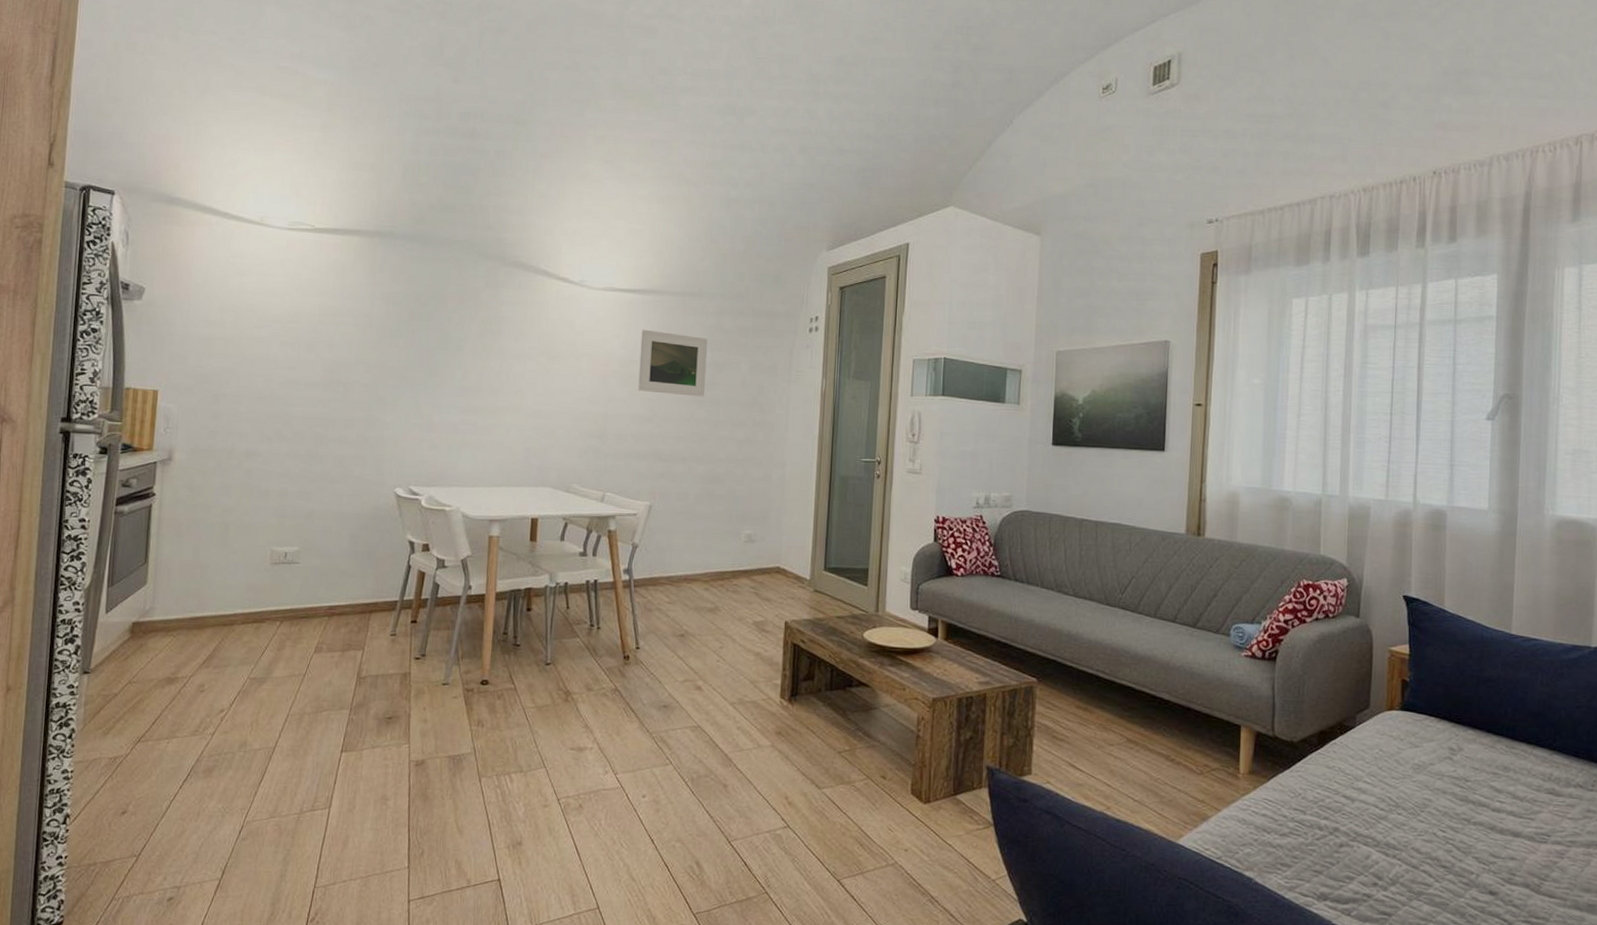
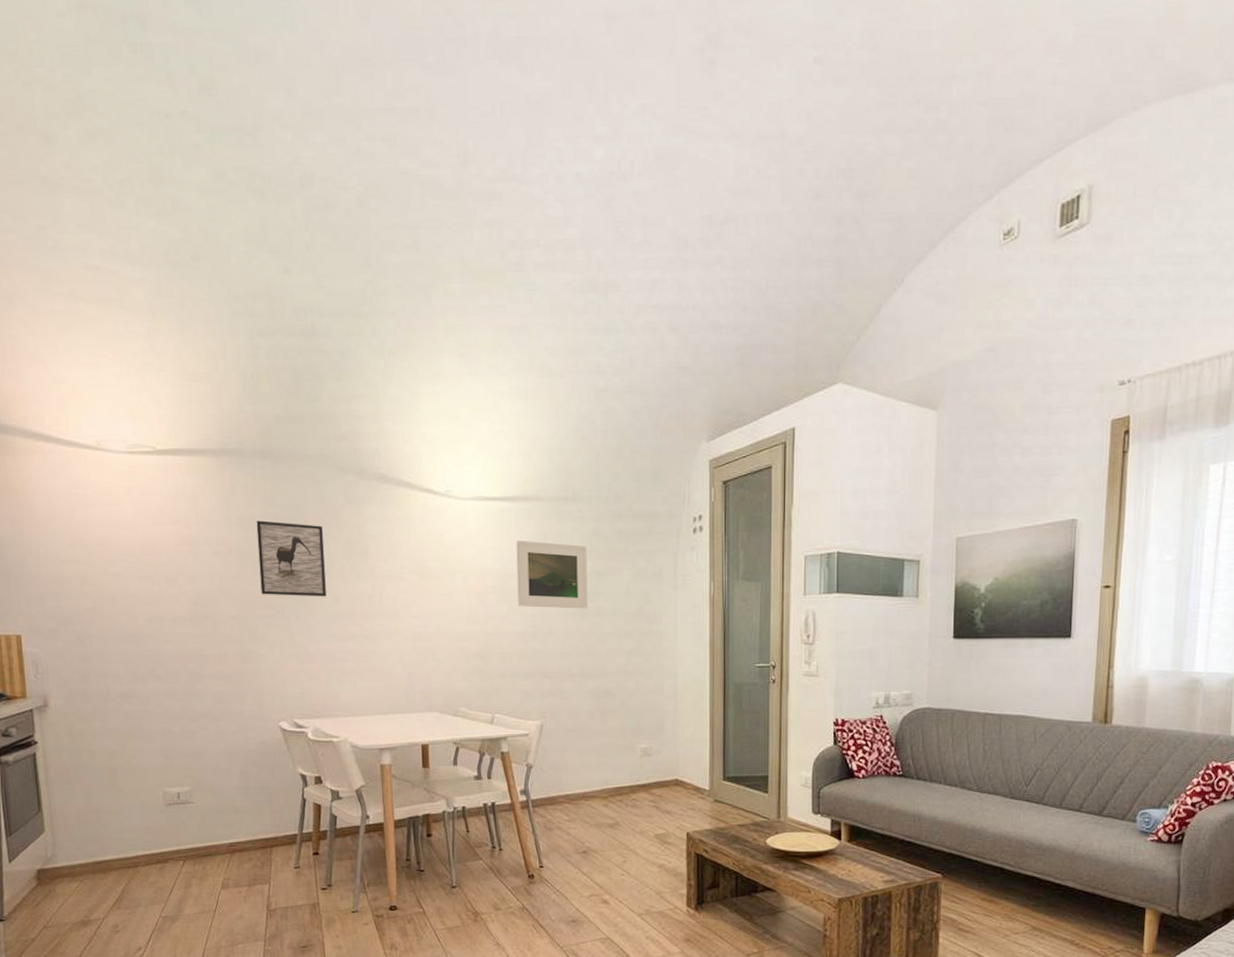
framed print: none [394,297,461,372] -> present [256,520,326,597]

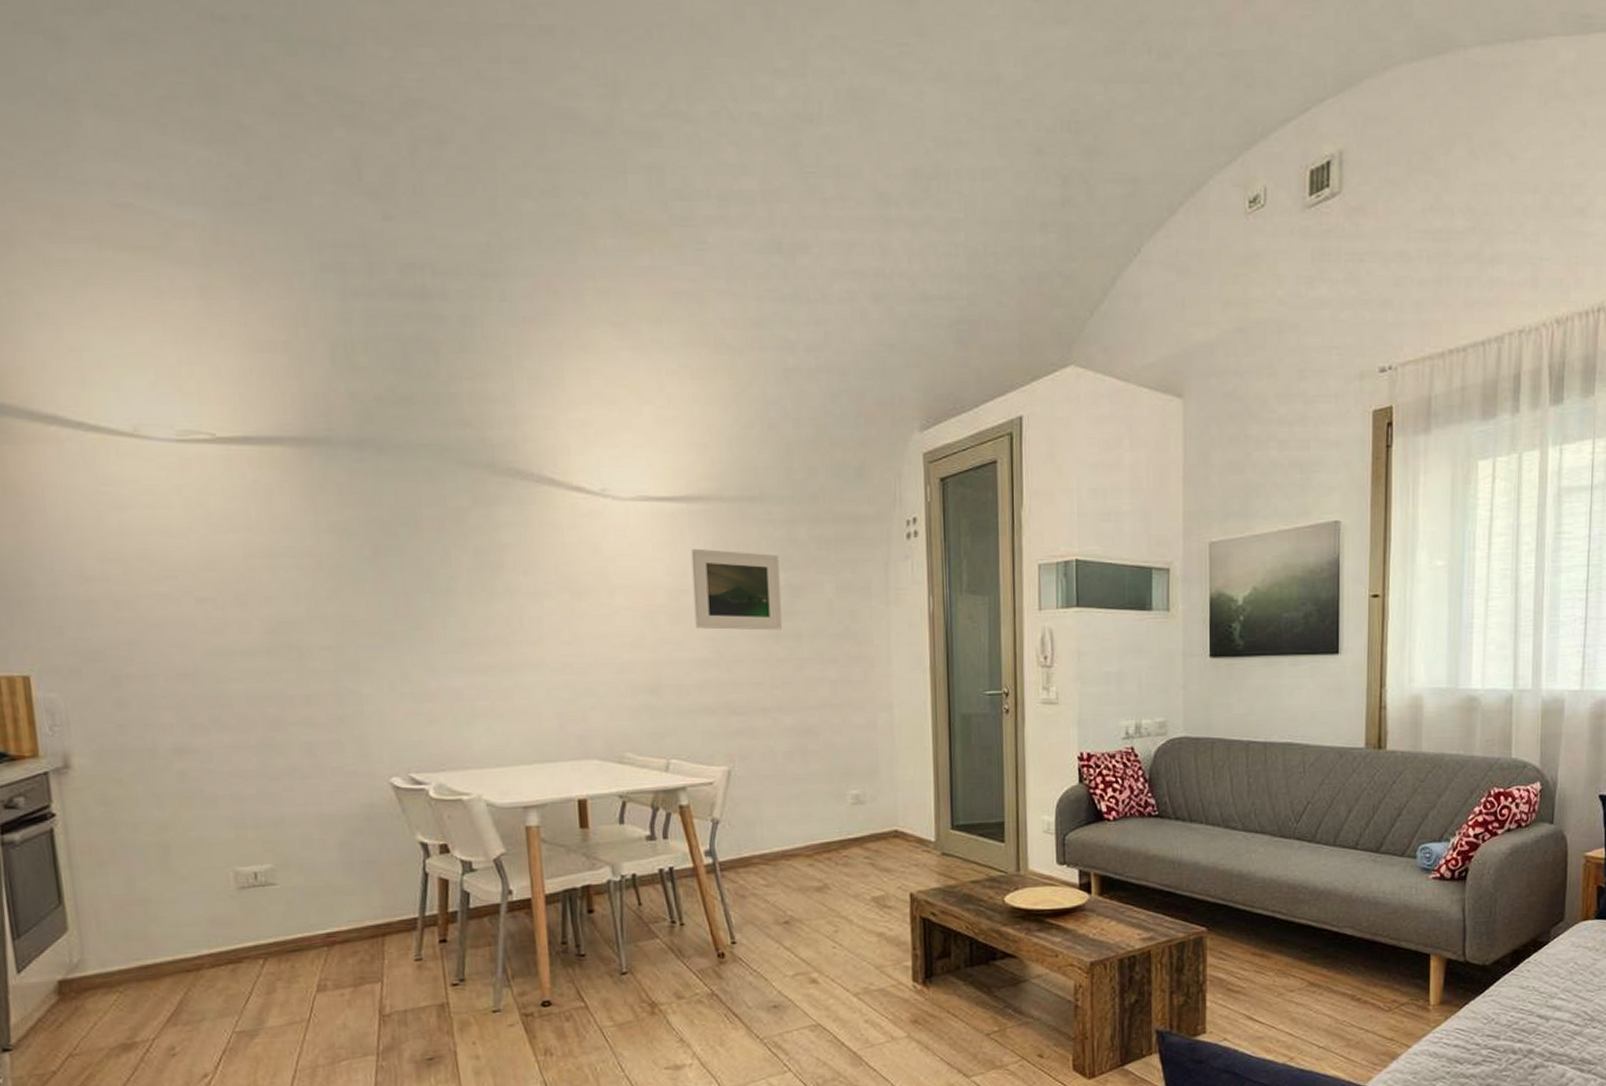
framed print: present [256,520,326,597] -> none [354,526,450,621]

